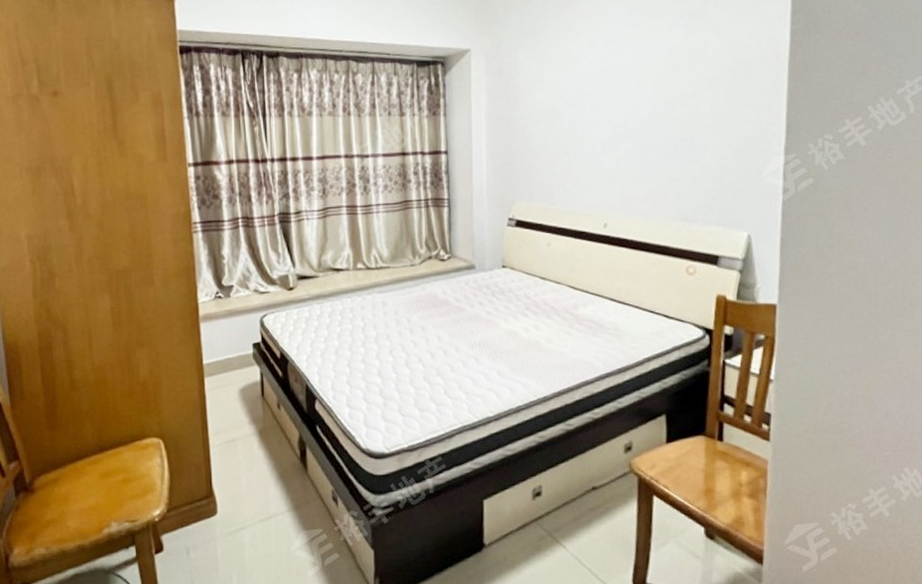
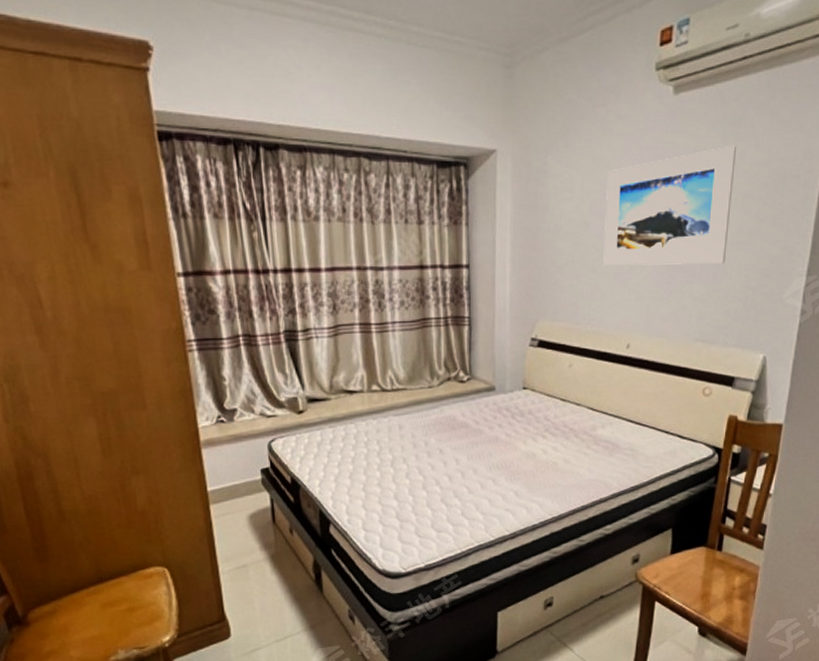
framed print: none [575,35,700,149] -> present [603,145,737,266]

